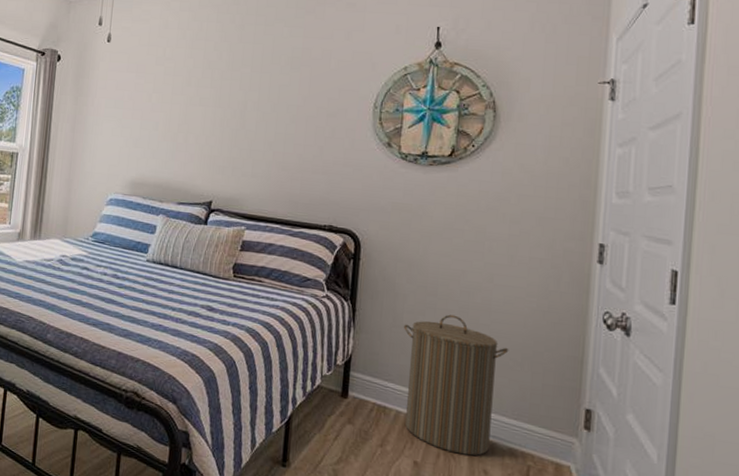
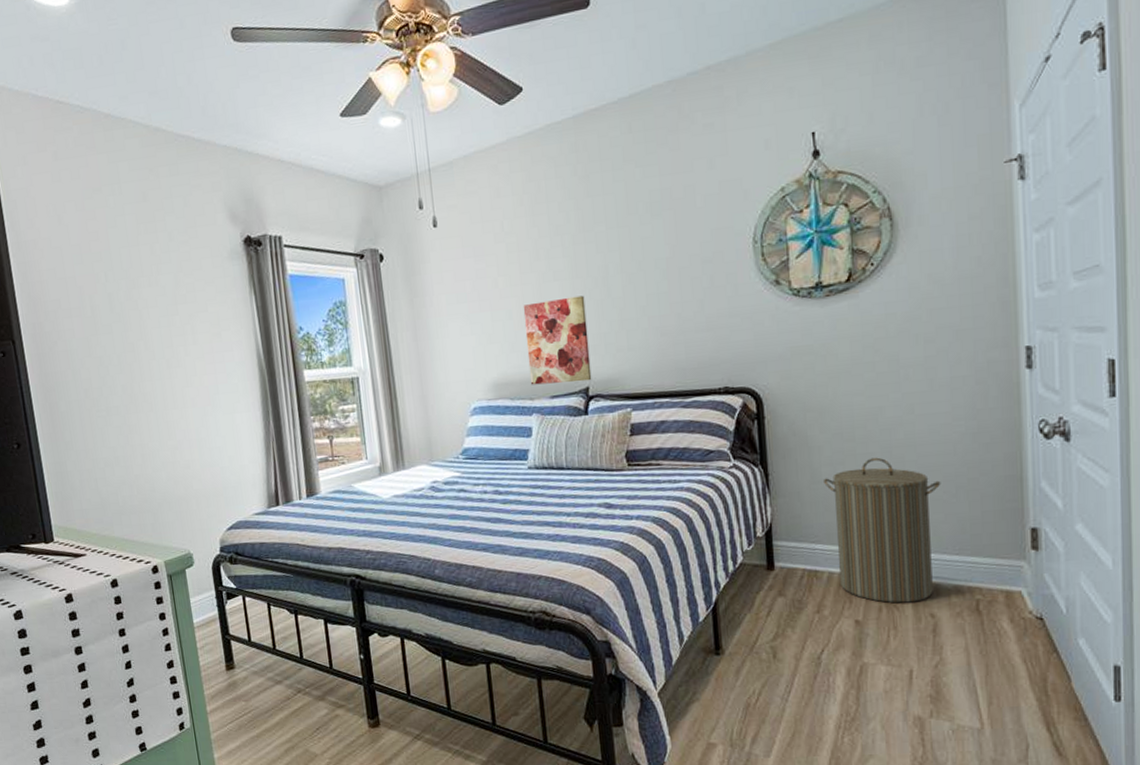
wall art: none [162,120,223,196] -> present [523,295,592,385]

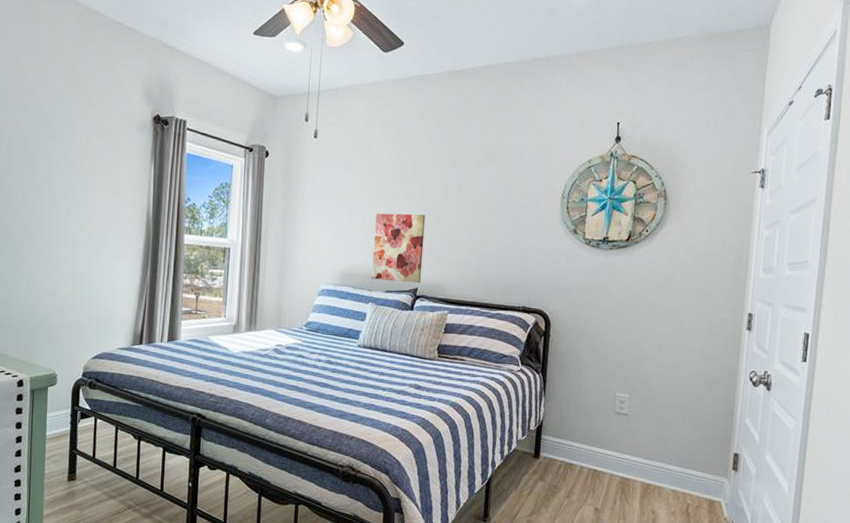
laundry hamper: present [822,457,941,604] -> none [586,380,674,500]

